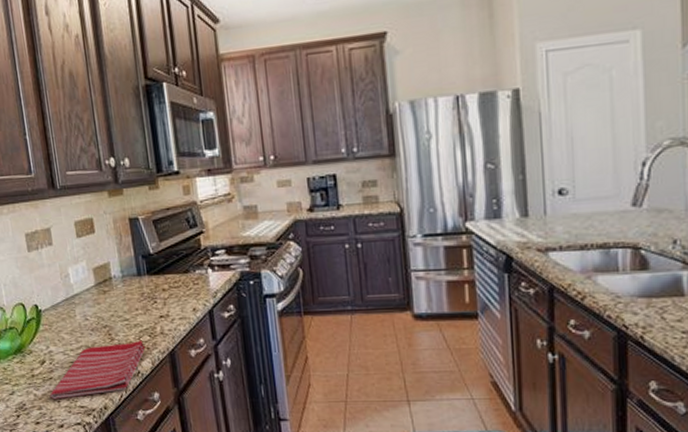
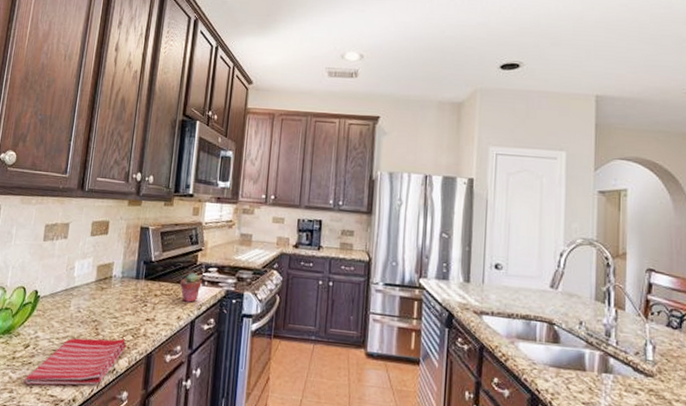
potted succulent: none [186,258,212,292] -> present [179,272,202,303]

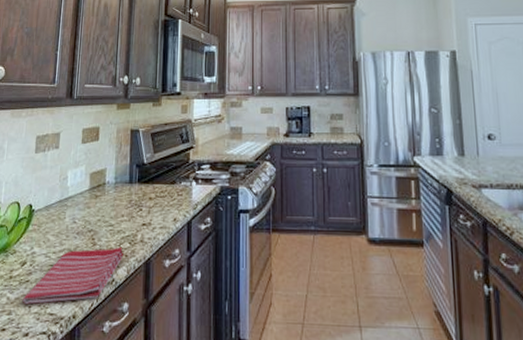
potted succulent: present [179,272,202,303] -> none [173,171,196,203]

